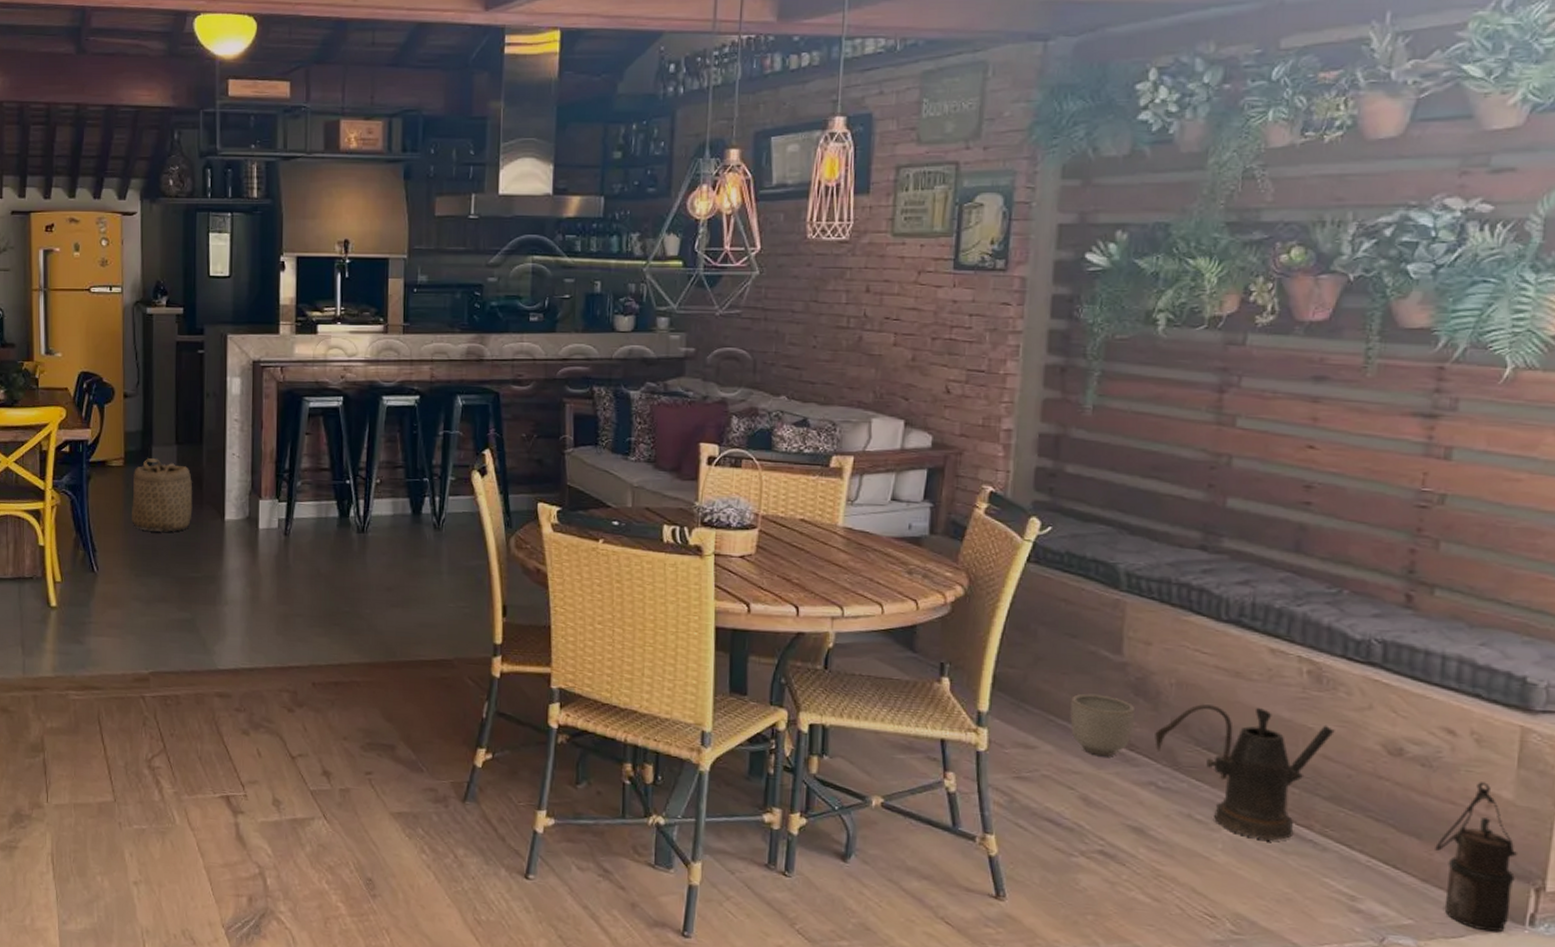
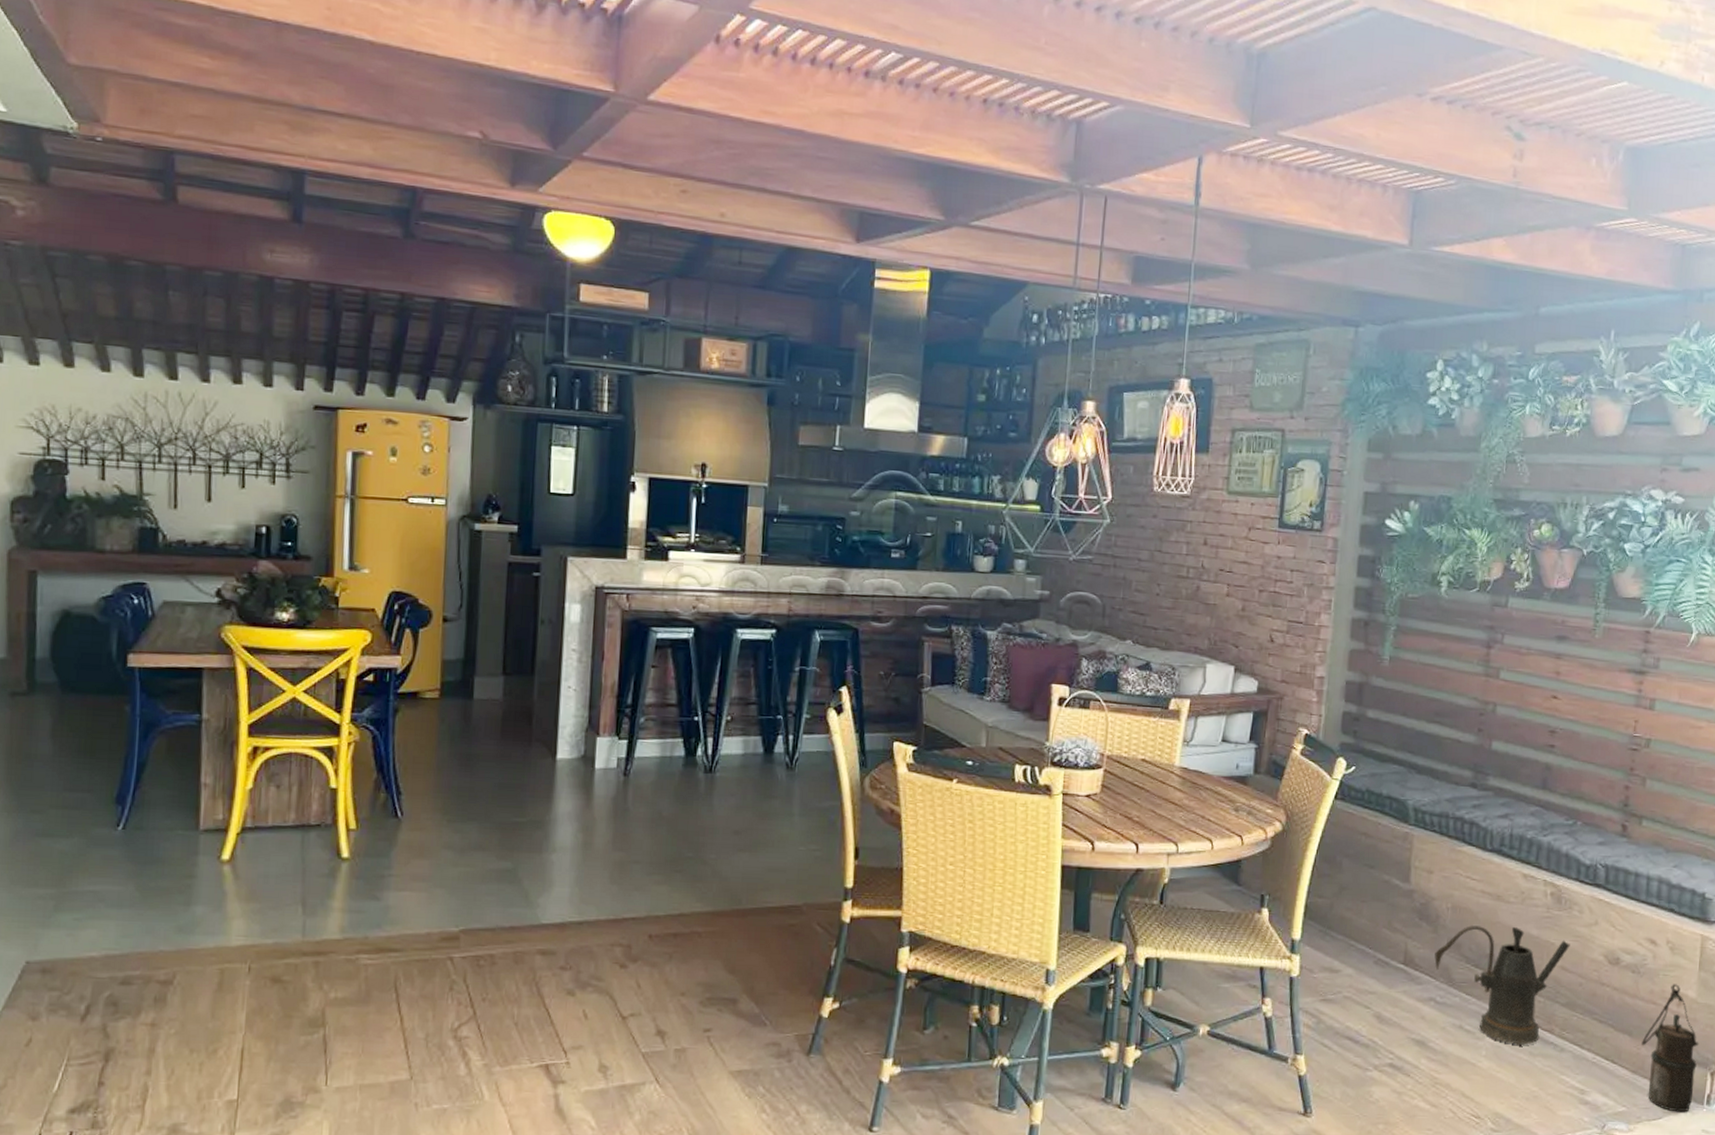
basket: present [132,458,193,532] -> none [446,690,521,772]
planter: present [1070,693,1136,756] -> none [1367,919,1420,976]

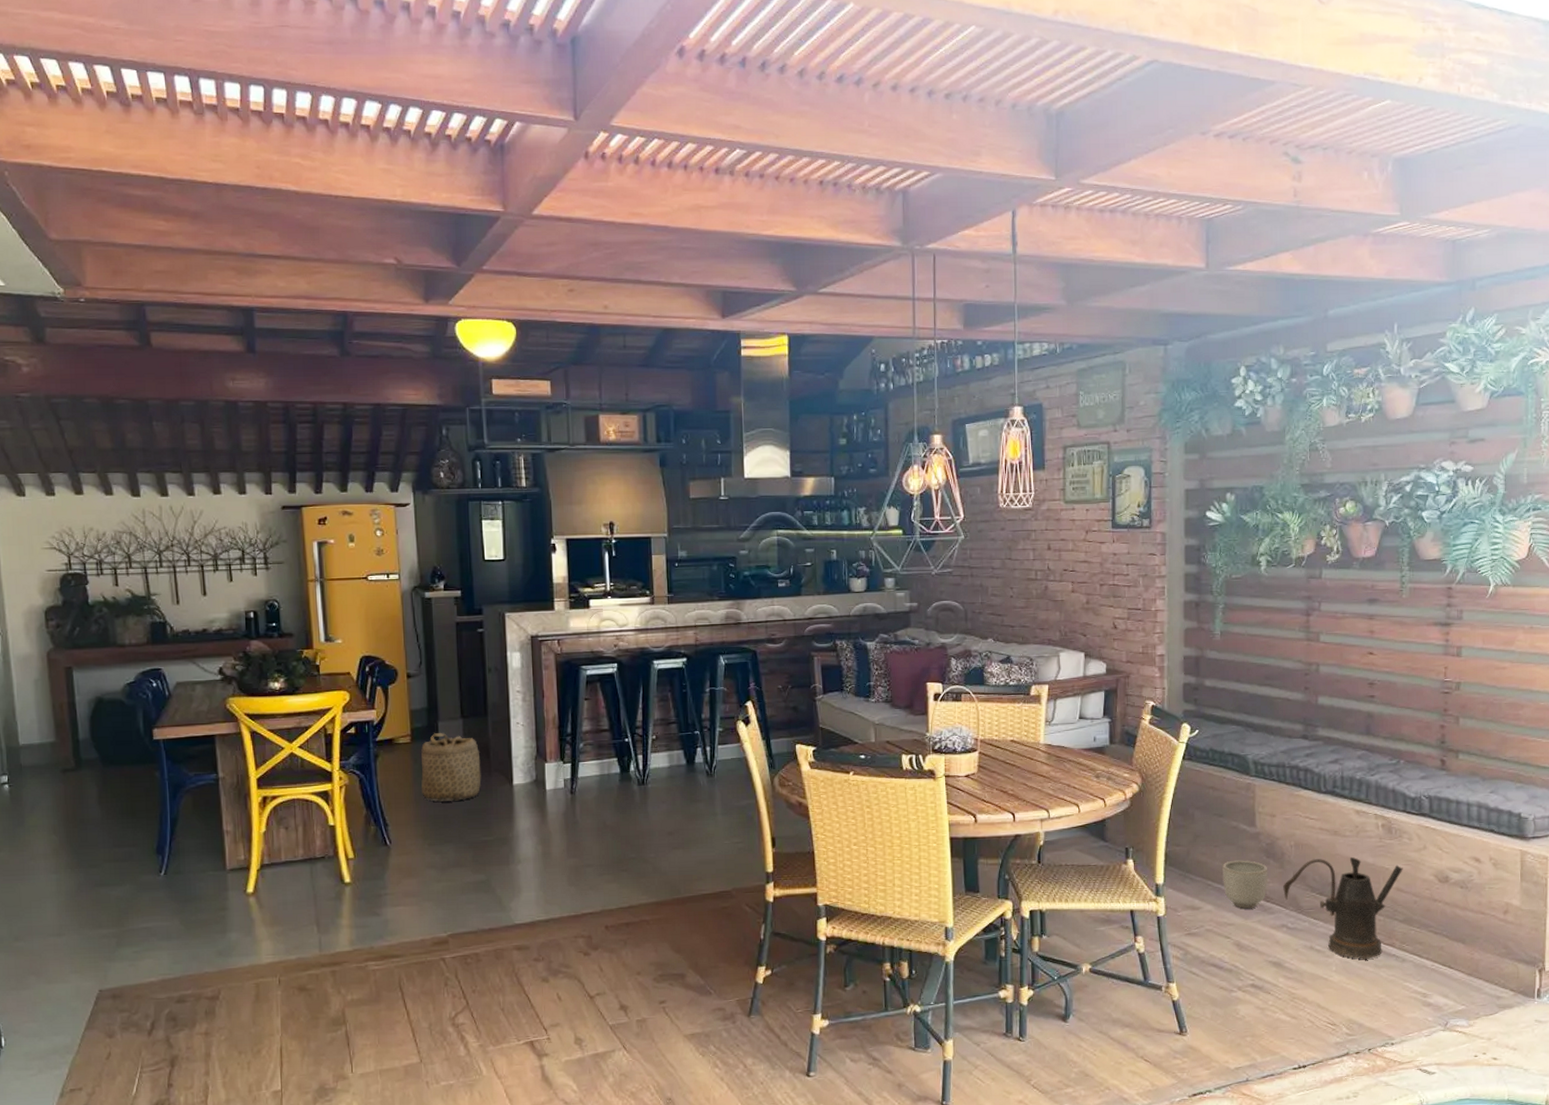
basket: none [446,690,521,772] -> present [421,733,481,802]
planter: none [1367,919,1420,976] -> present [1222,860,1268,908]
lantern: present [1641,984,1699,1112] -> none [1474,895,1526,1007]

